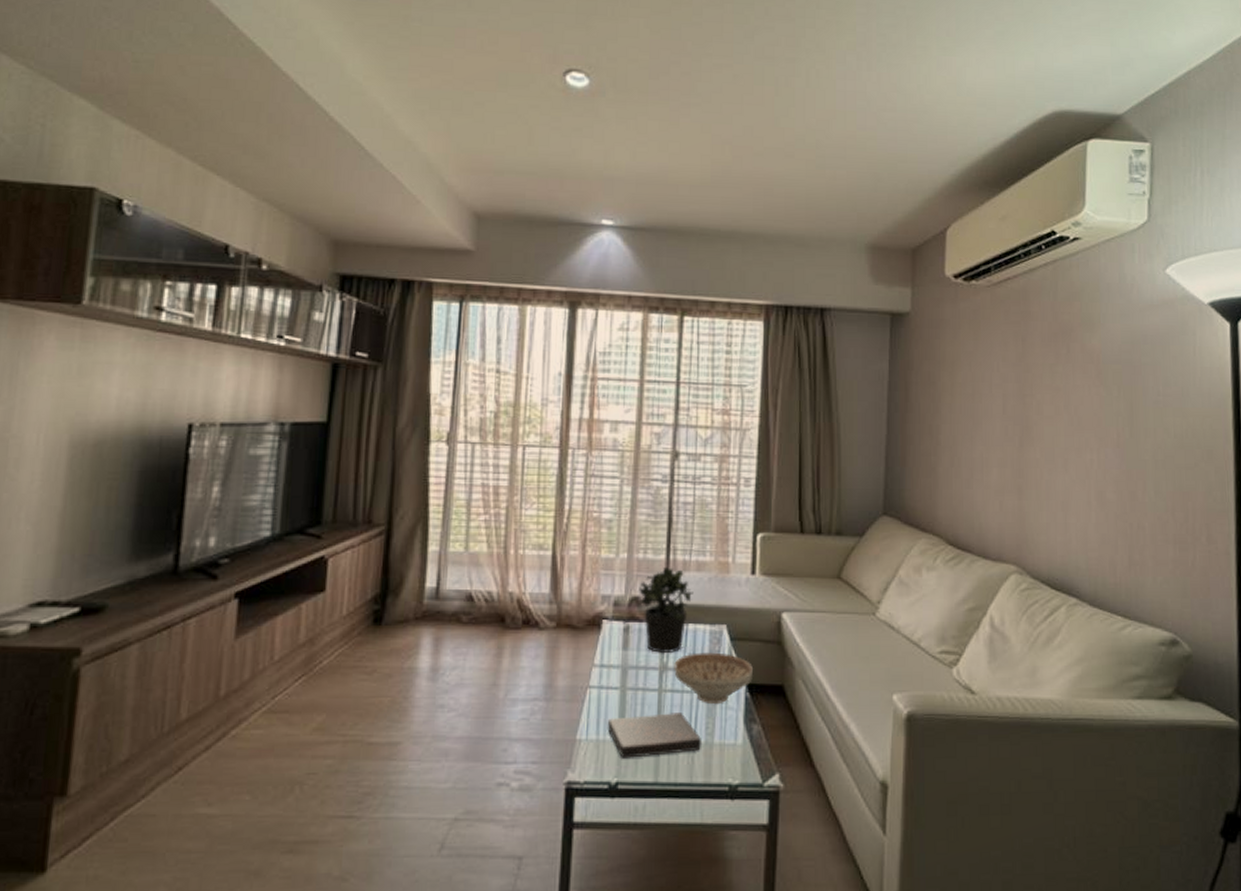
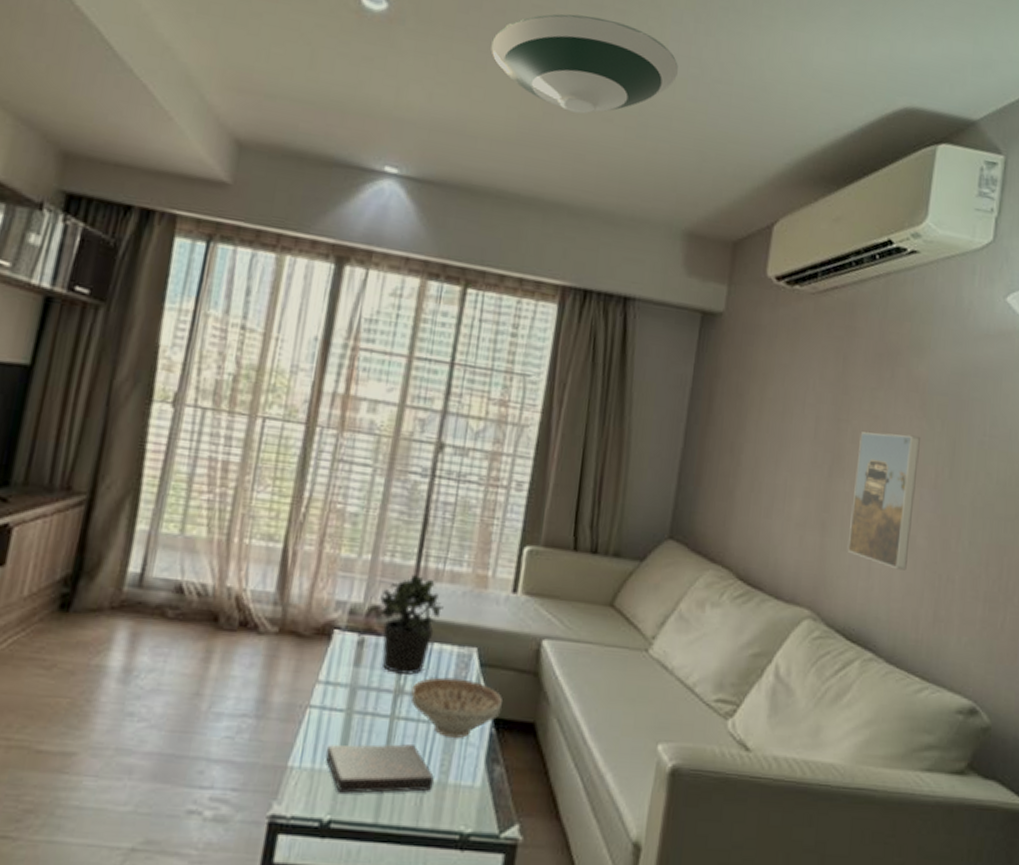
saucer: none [681,67,846,153] -> present [491,14,678,114]
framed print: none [1043,402,1100,523] -> present [847,432,920,571]

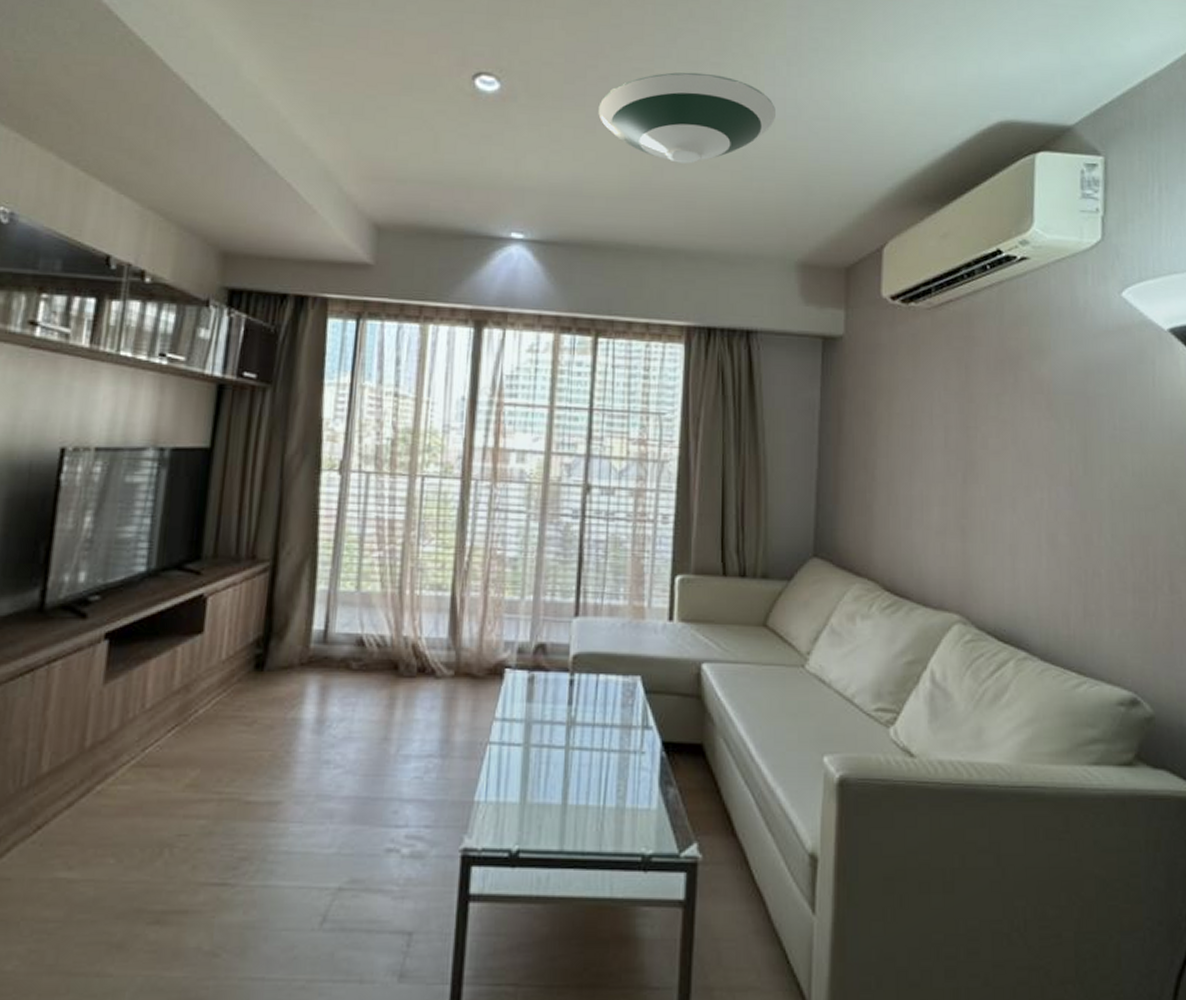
book: present [325,744,434,794] -> none [508,773,612,823]
potted plant: present [378,575,444,676] -> none [545,612,605,708]
decorative bowl: present [411,677,502,738] -> none [583,706,669,763]
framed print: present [847,432,920,571] -> none [989,435,1051,568]

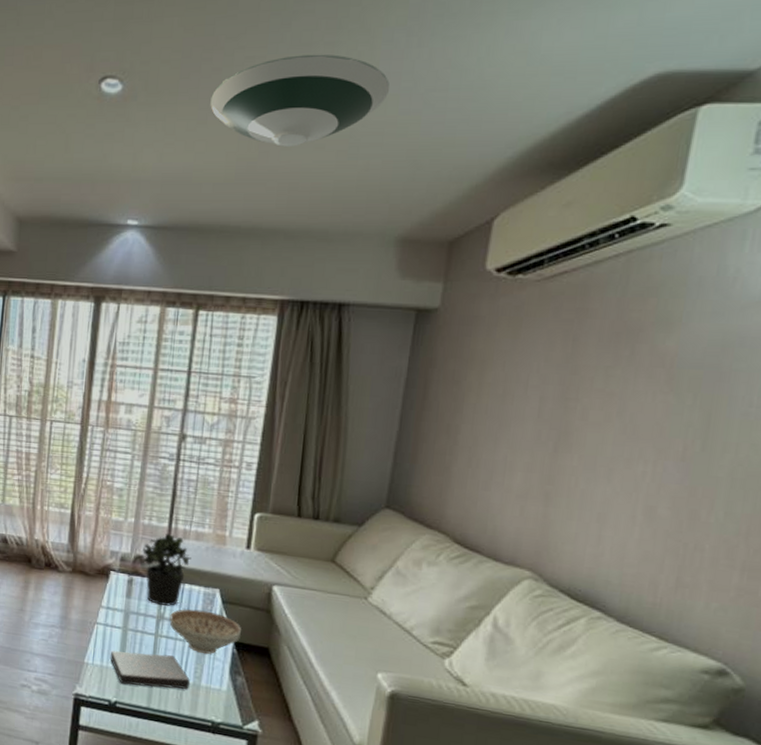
book: none [508,773,612,823] -> present [110,650,190,689]
potted plant: none [545,612,605,708] -> present [142,534,191,607]
decorative bowl: none [583,706,669,763] -> present [169,609,241,654]

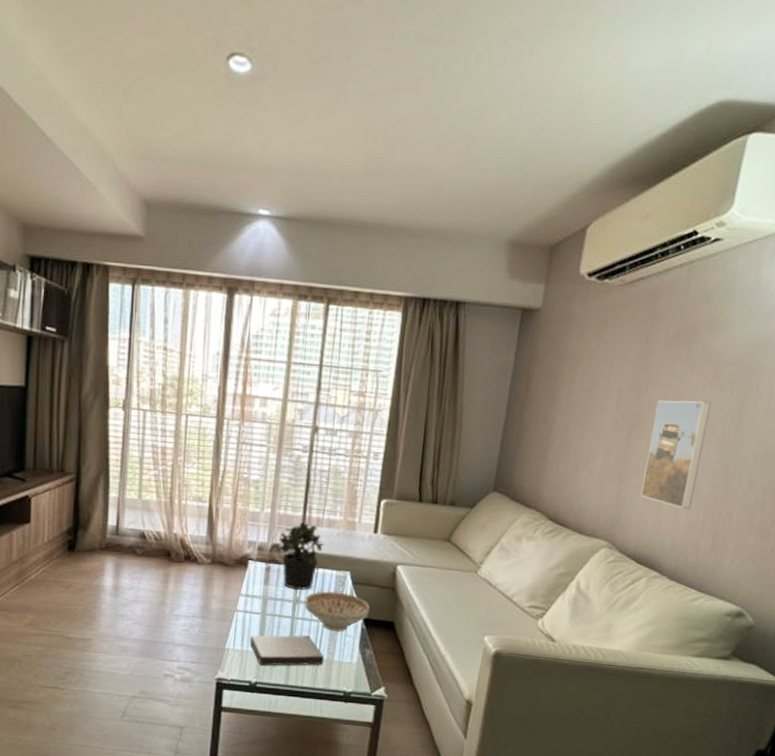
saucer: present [210,54,390,147] -> none [339,50,503,144]
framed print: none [573,409,666,539] -> present [640,400,711,510]

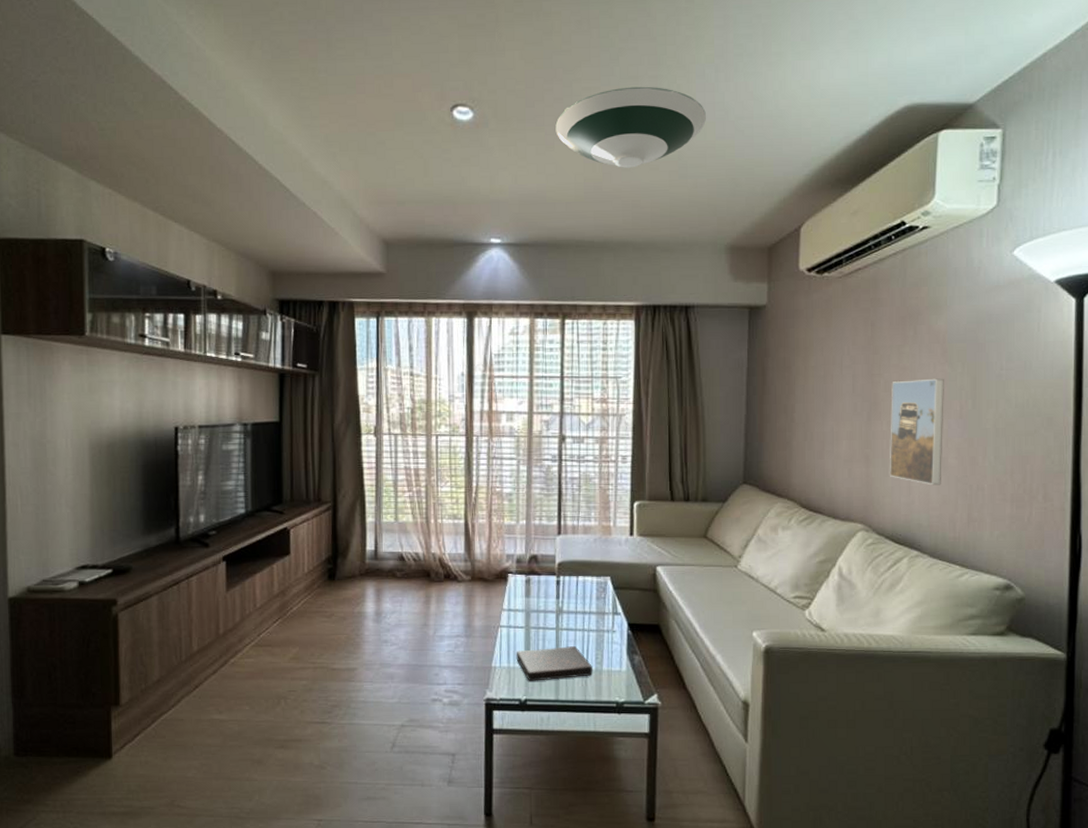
potted plant: present [278,522,324,591] -> none [536,531,582,601]
decorative bowl: present [305,591,369,631] -> none [568,599,633,639]
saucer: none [339,50,503,144] -> present [555,86,706,168]

